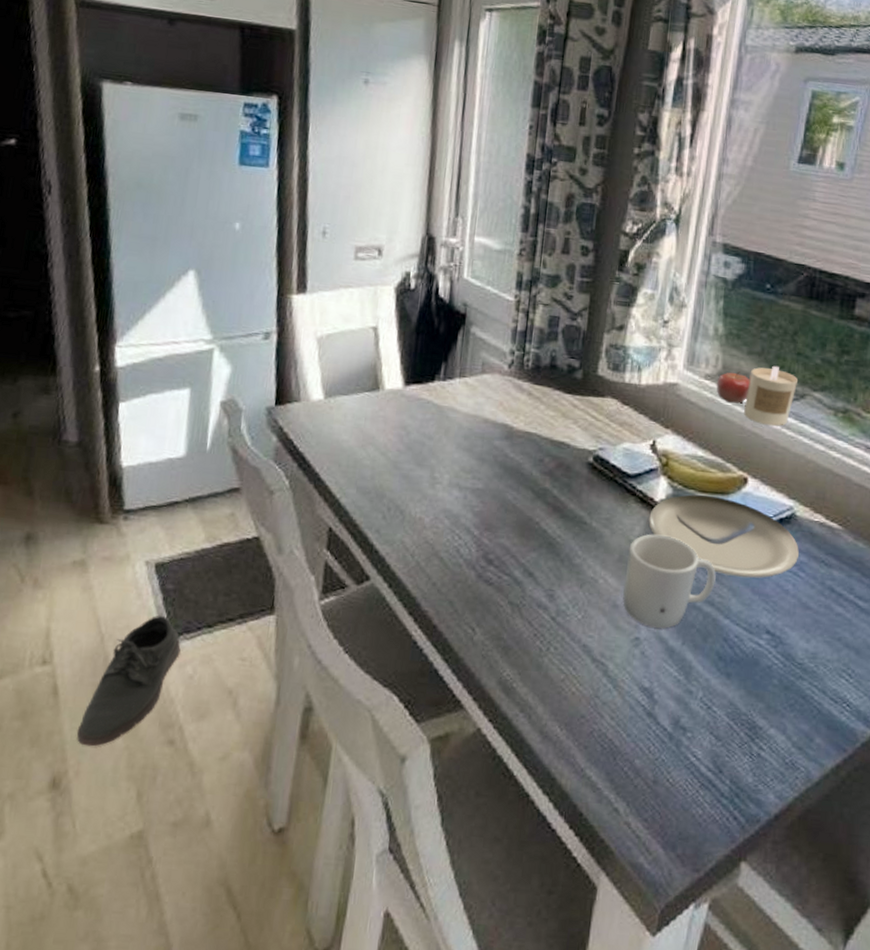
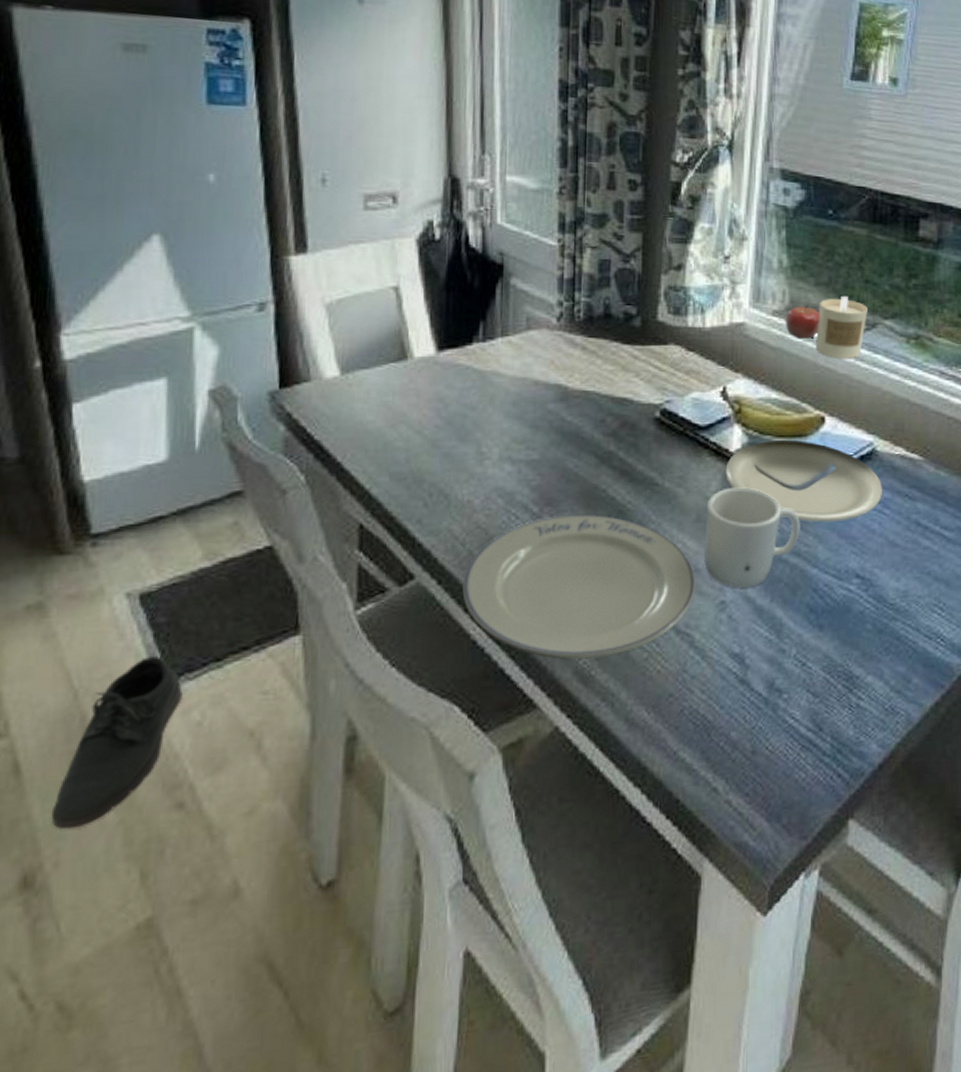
plate: none [408,540,614,673] -> present [462,513,696,660]

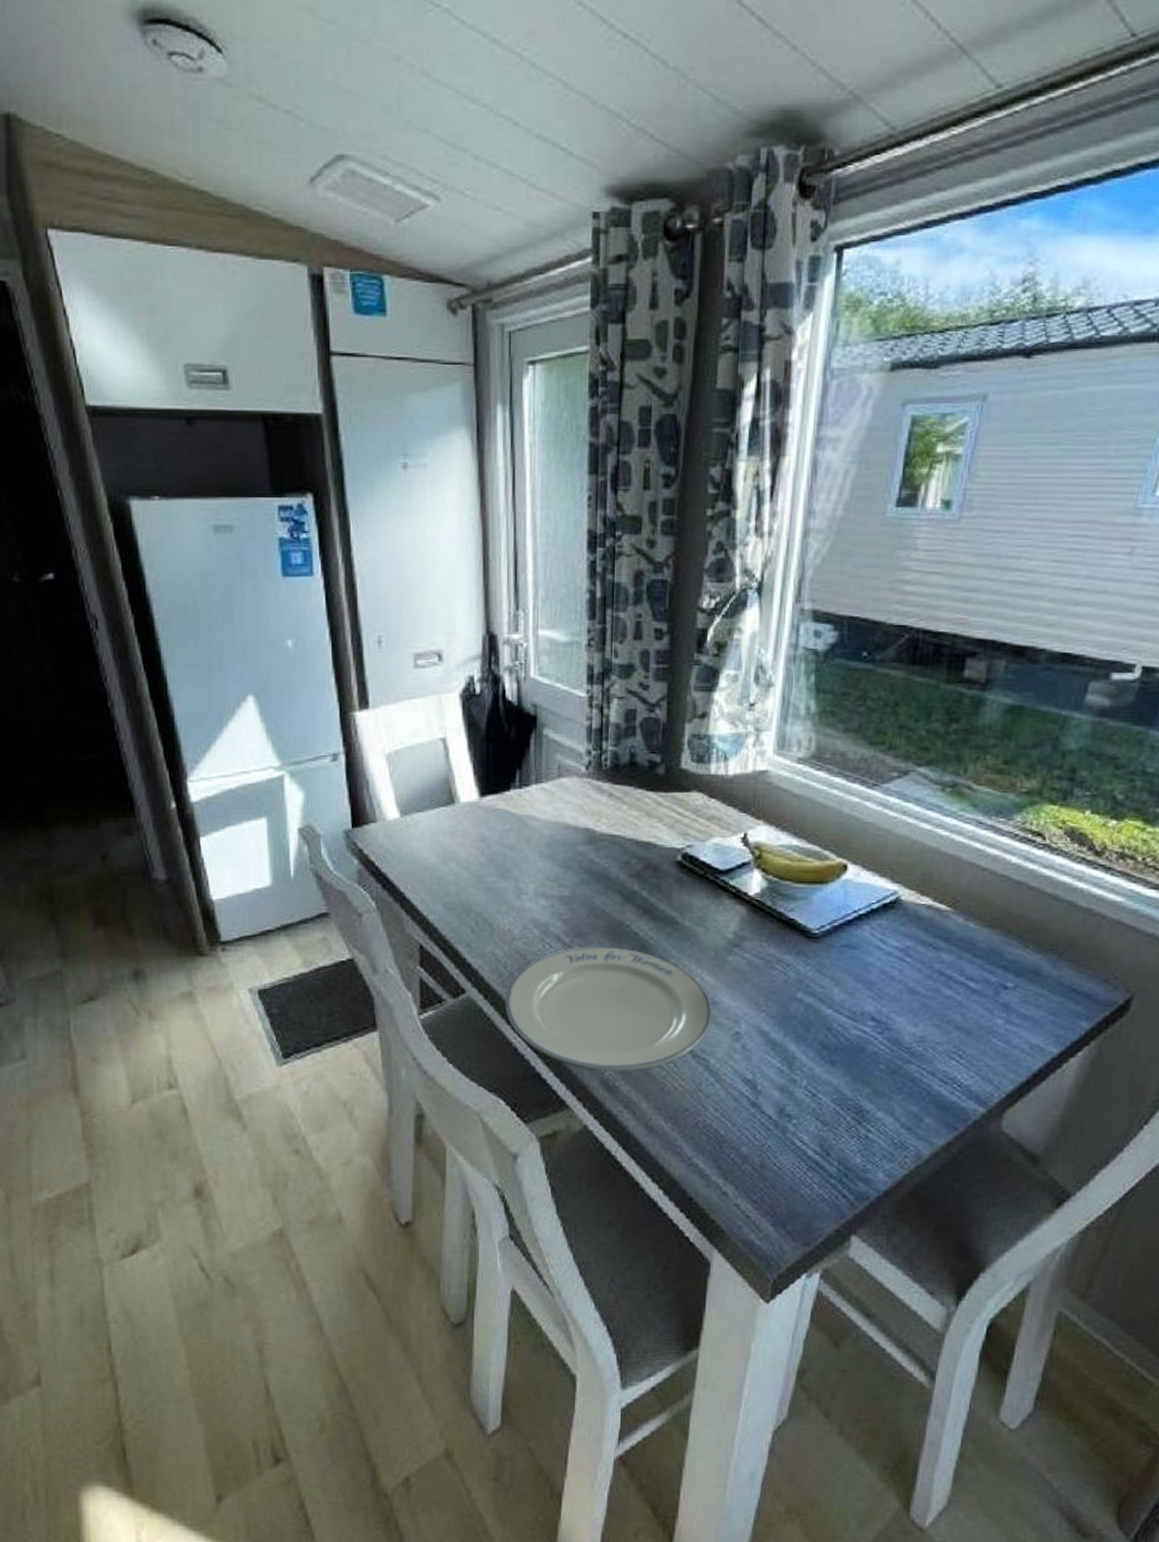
shoe: present [52,656,183,830] -> none [211,1039,293,1159]
mug: present [703,487,800,588] -> none [720,929,817,1022]
plate: present [725,440,883,523] -> none [744,886,906,967]
fruit: present [785,305,820,340] -> none [810,752,848,788]
candle: present [816,295,867,360] -> none [841,742,900,808]

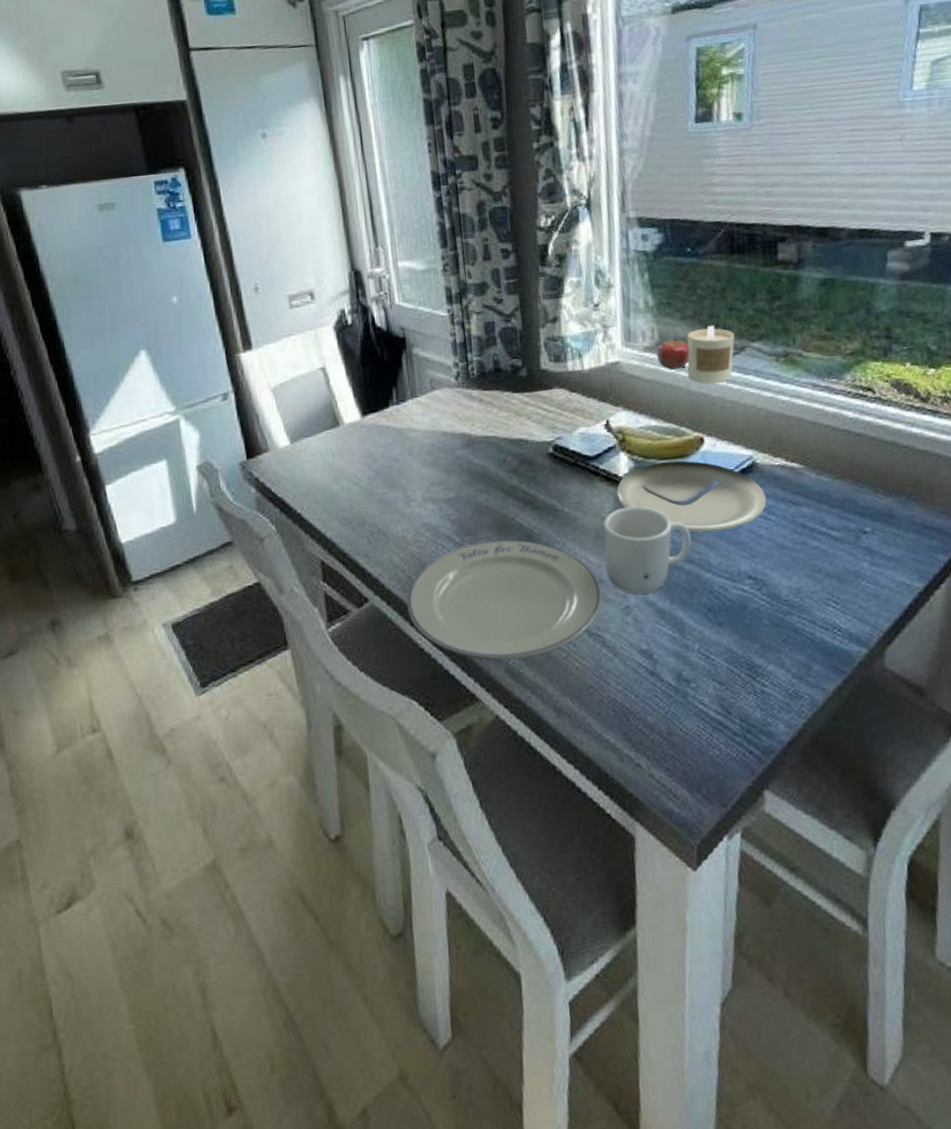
mug: none [720,929,817,1022] -> present [603,506,691,594]
plate: none [744,886,906,967] -> present [616,461,767,533]
fruit: none [810,752,848,788] -> present [656,338,689,371]
candle: none [841,742,900,808] -> present [687,325,735,385]

